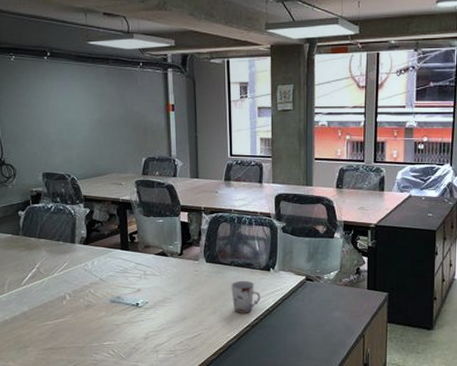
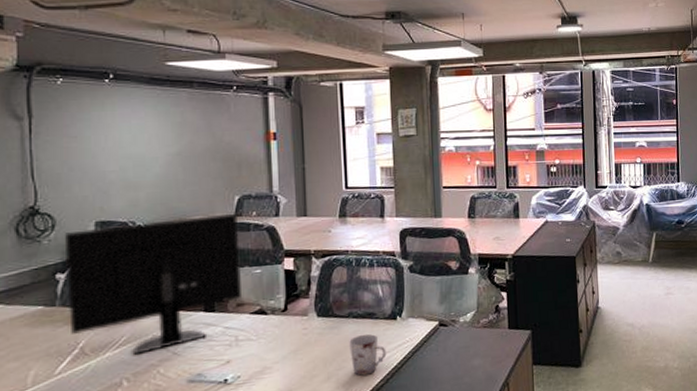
monitor: none [22,171,148,278] -> present [64,211,242,356]

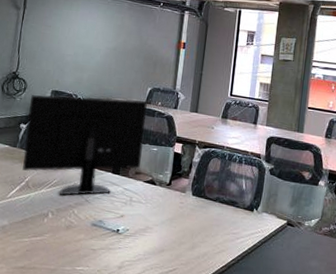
cup: present [349,333,387,376] -> none [212,217,241,253]

